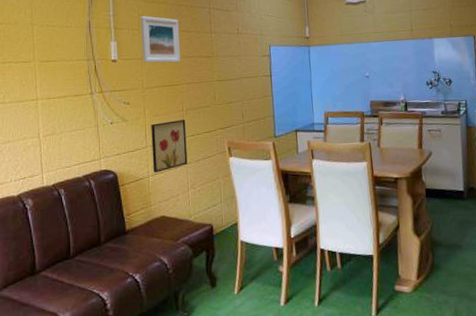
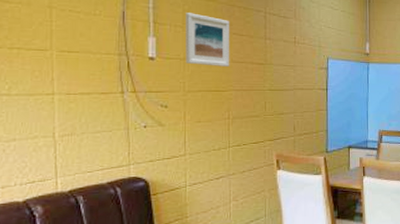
wall art: present [151,119,188,173] -> none [191,127,231,183]

